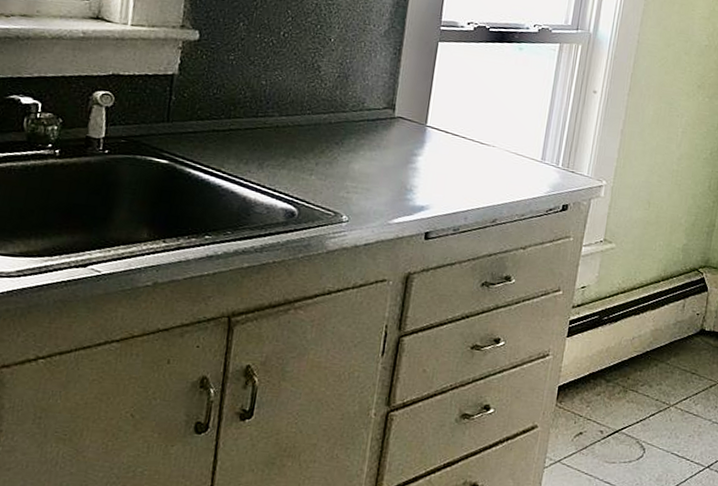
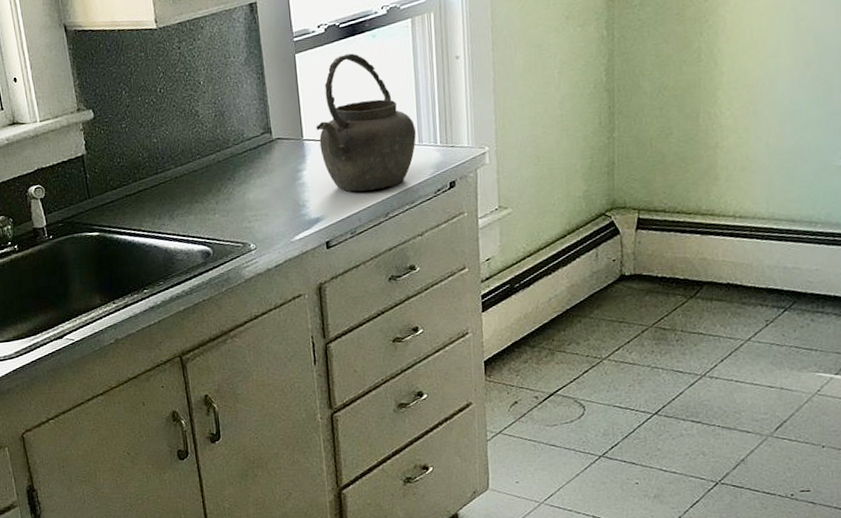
kettle: none [441,56,541,195] -> present [316,53,416,192]

